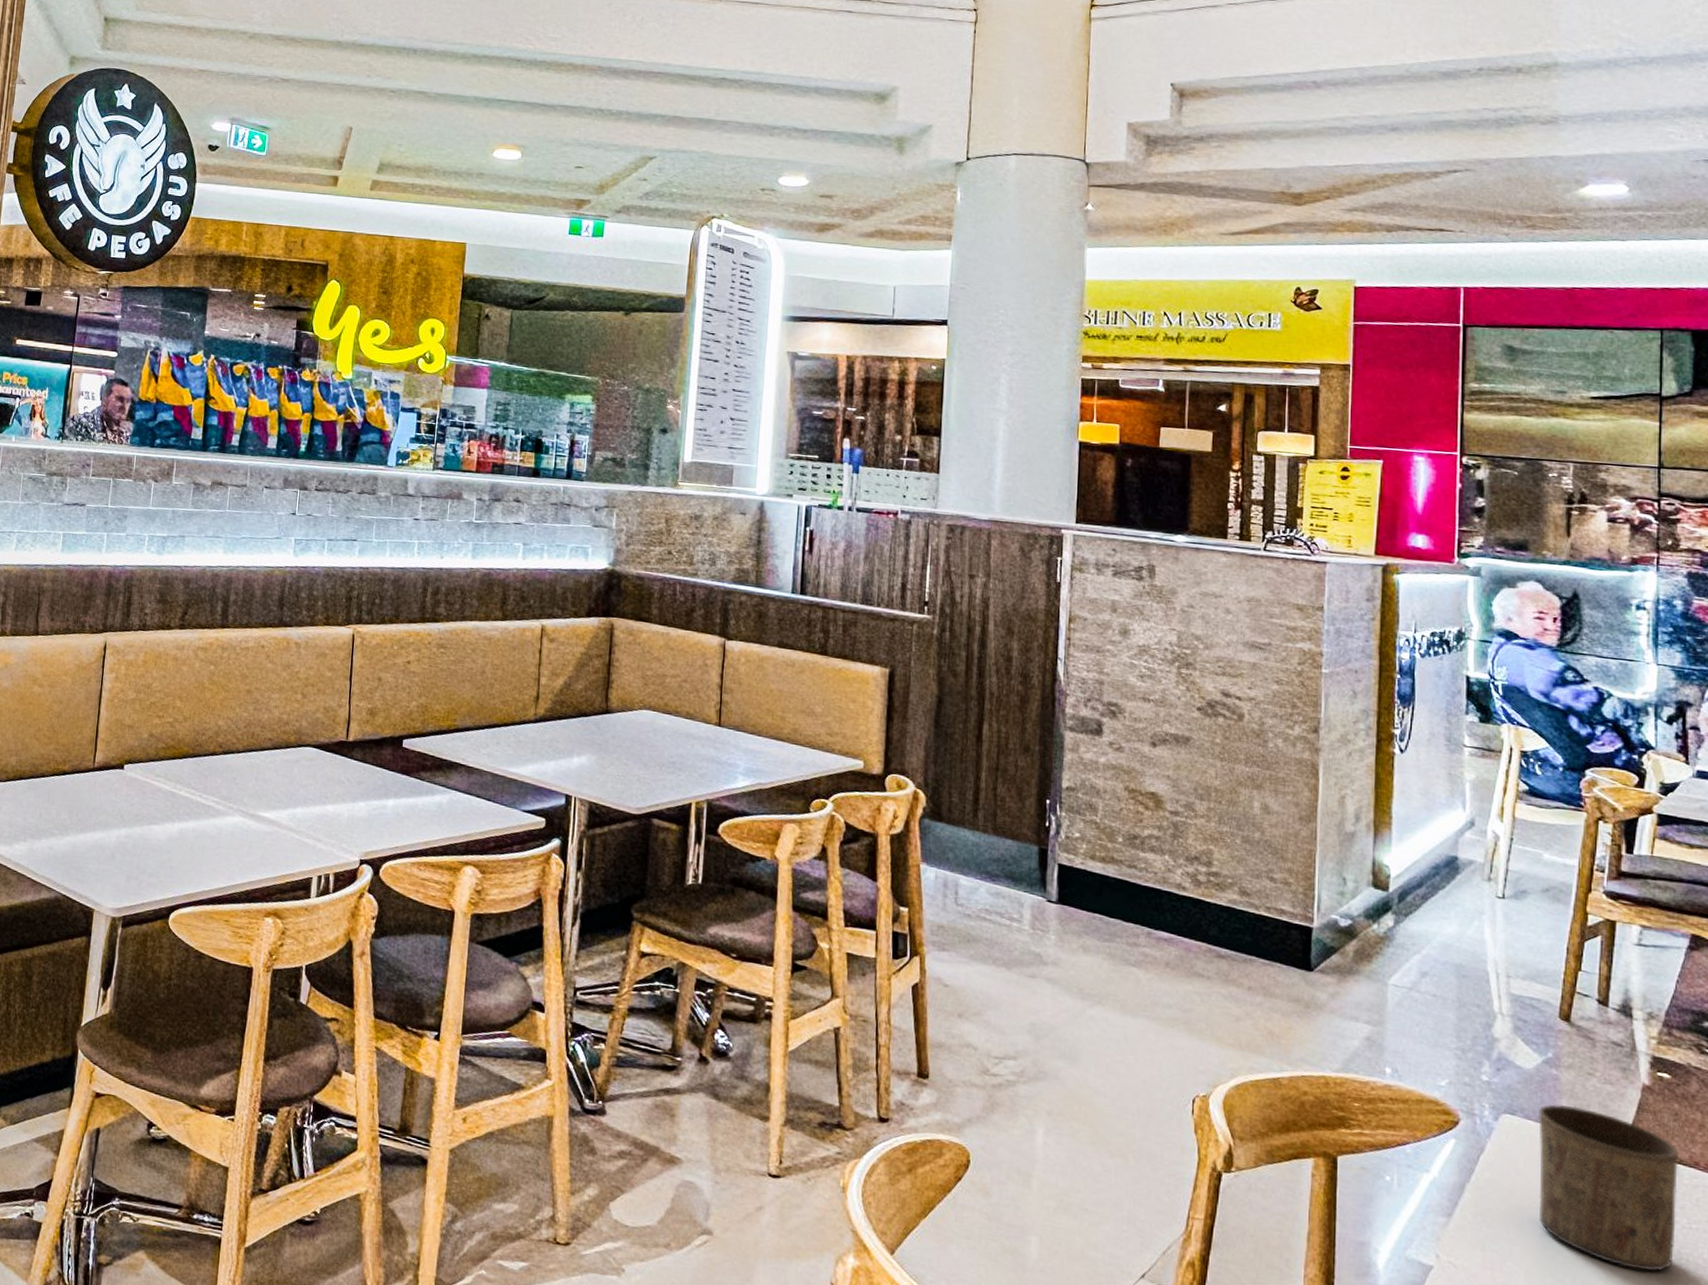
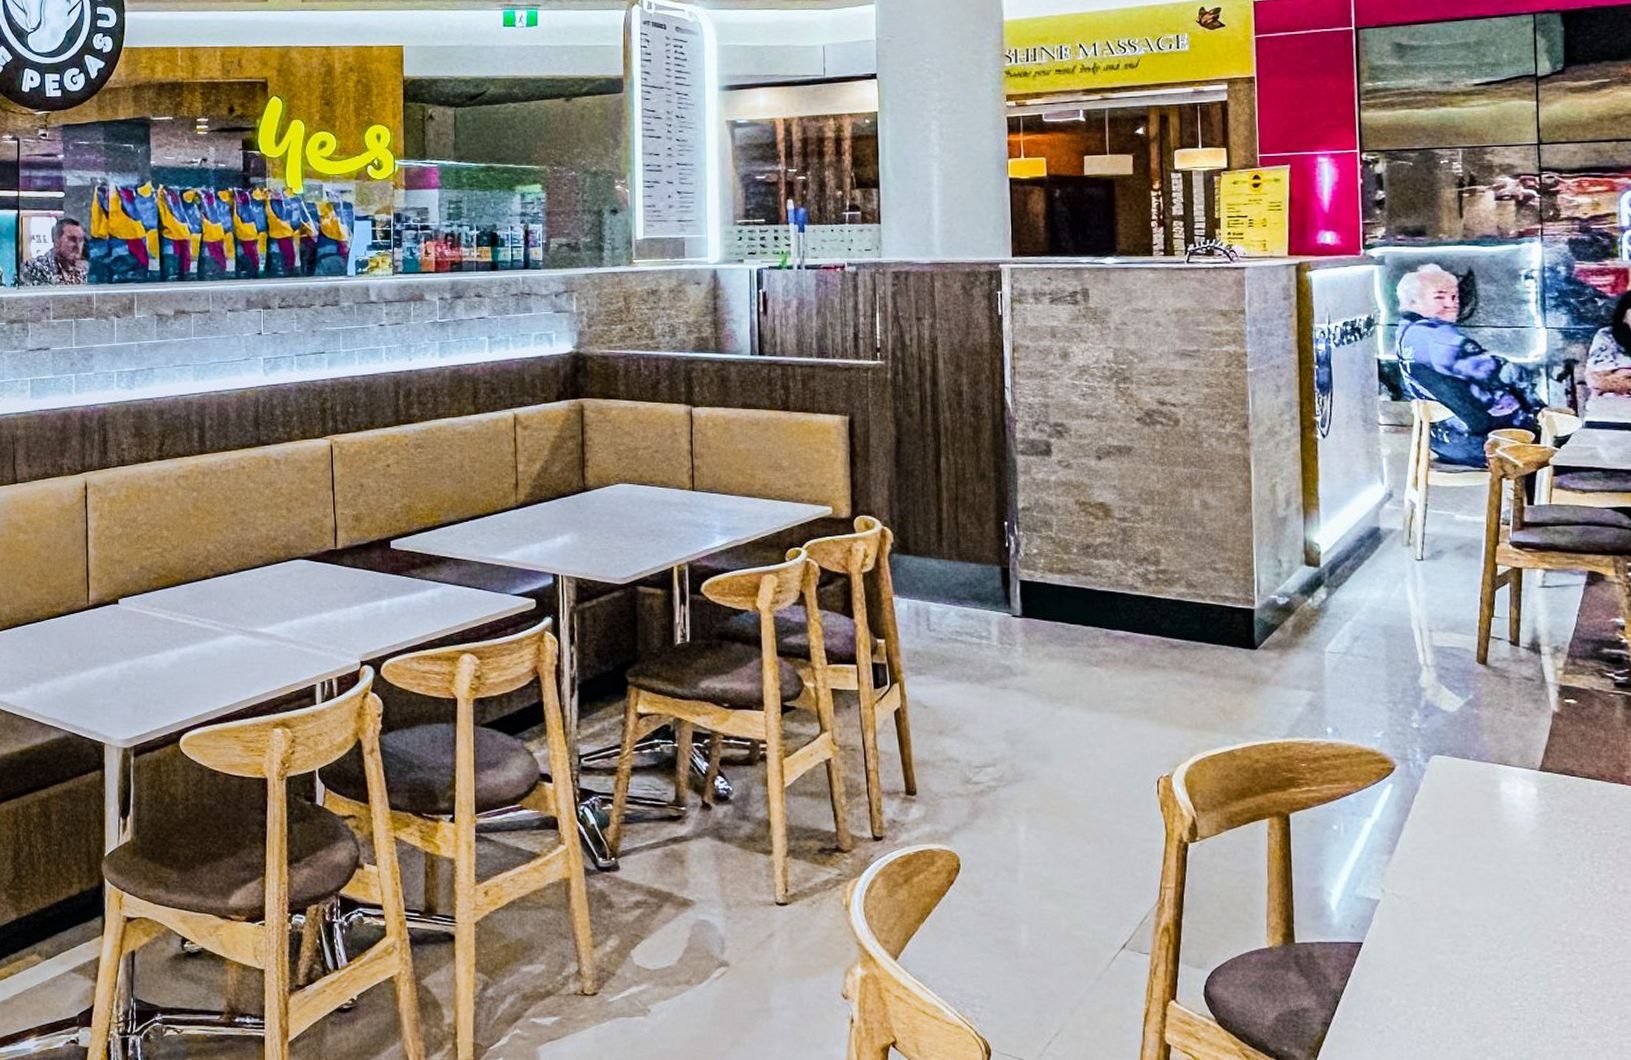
cup: present [1538,1104,1680,1272] -> none [1464,739,1588,877]

